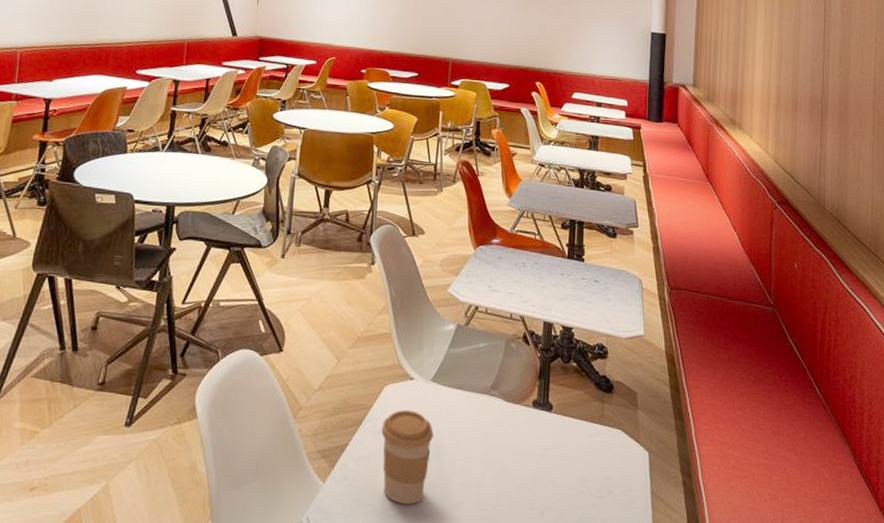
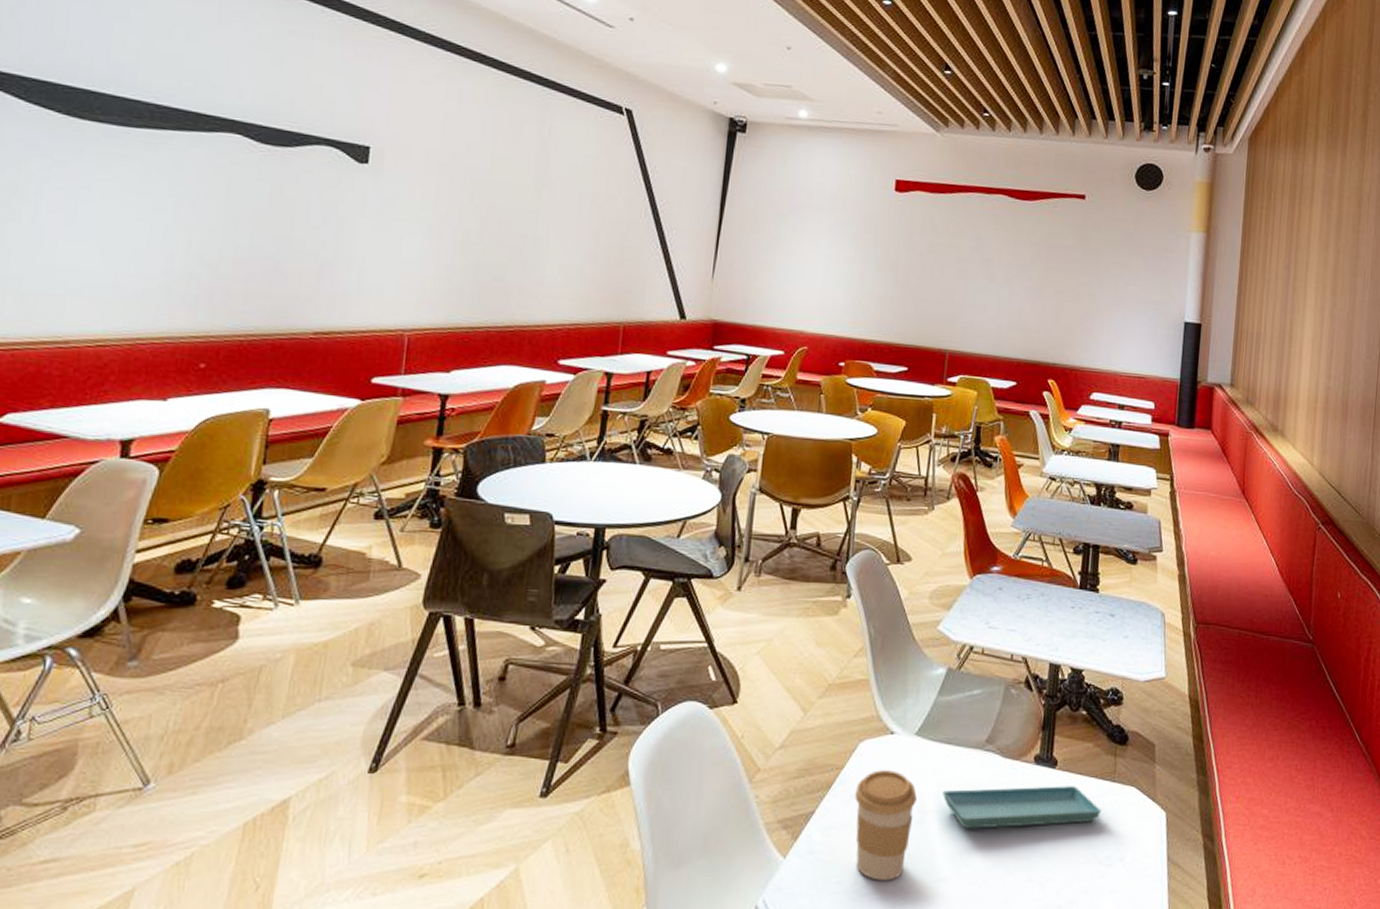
saucer: none [455,427,592,462] -> present [942,786,1102,829]

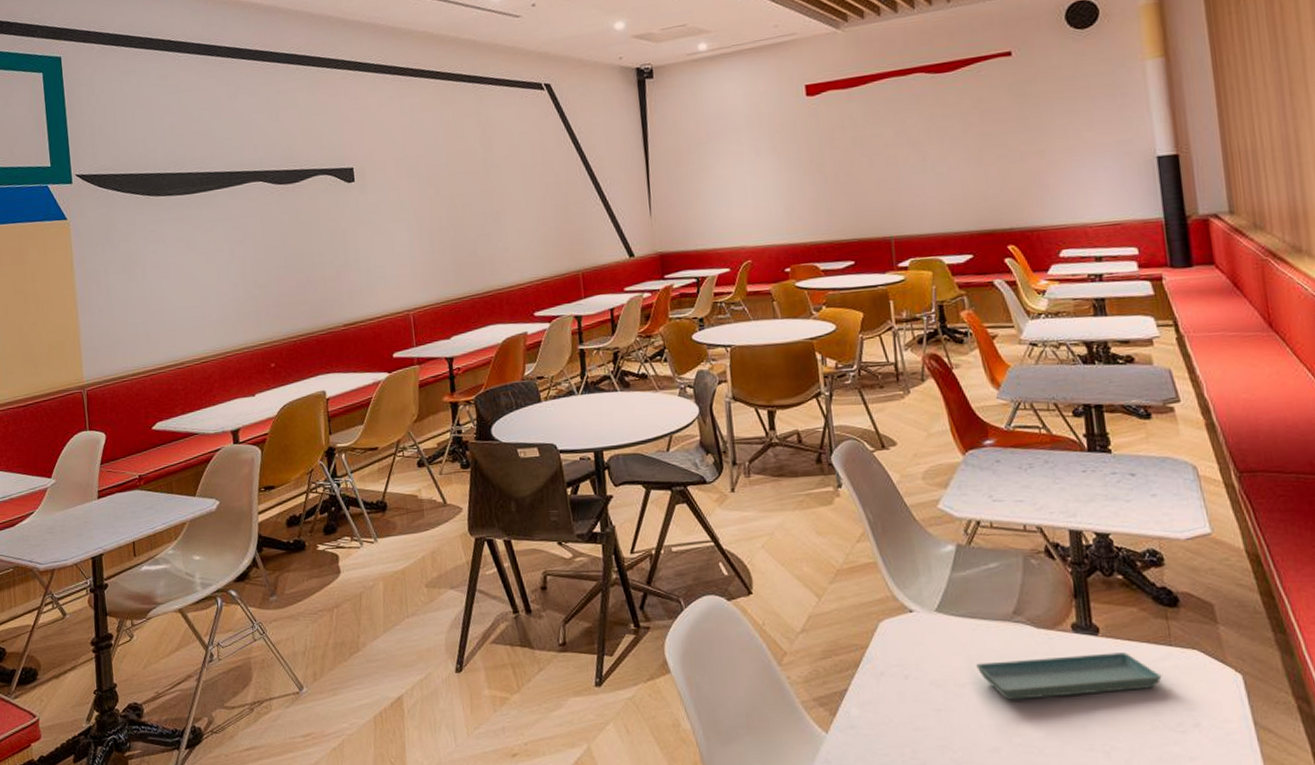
coffee cup: present [855,770,917,881] -> none [884,647,951,752]

